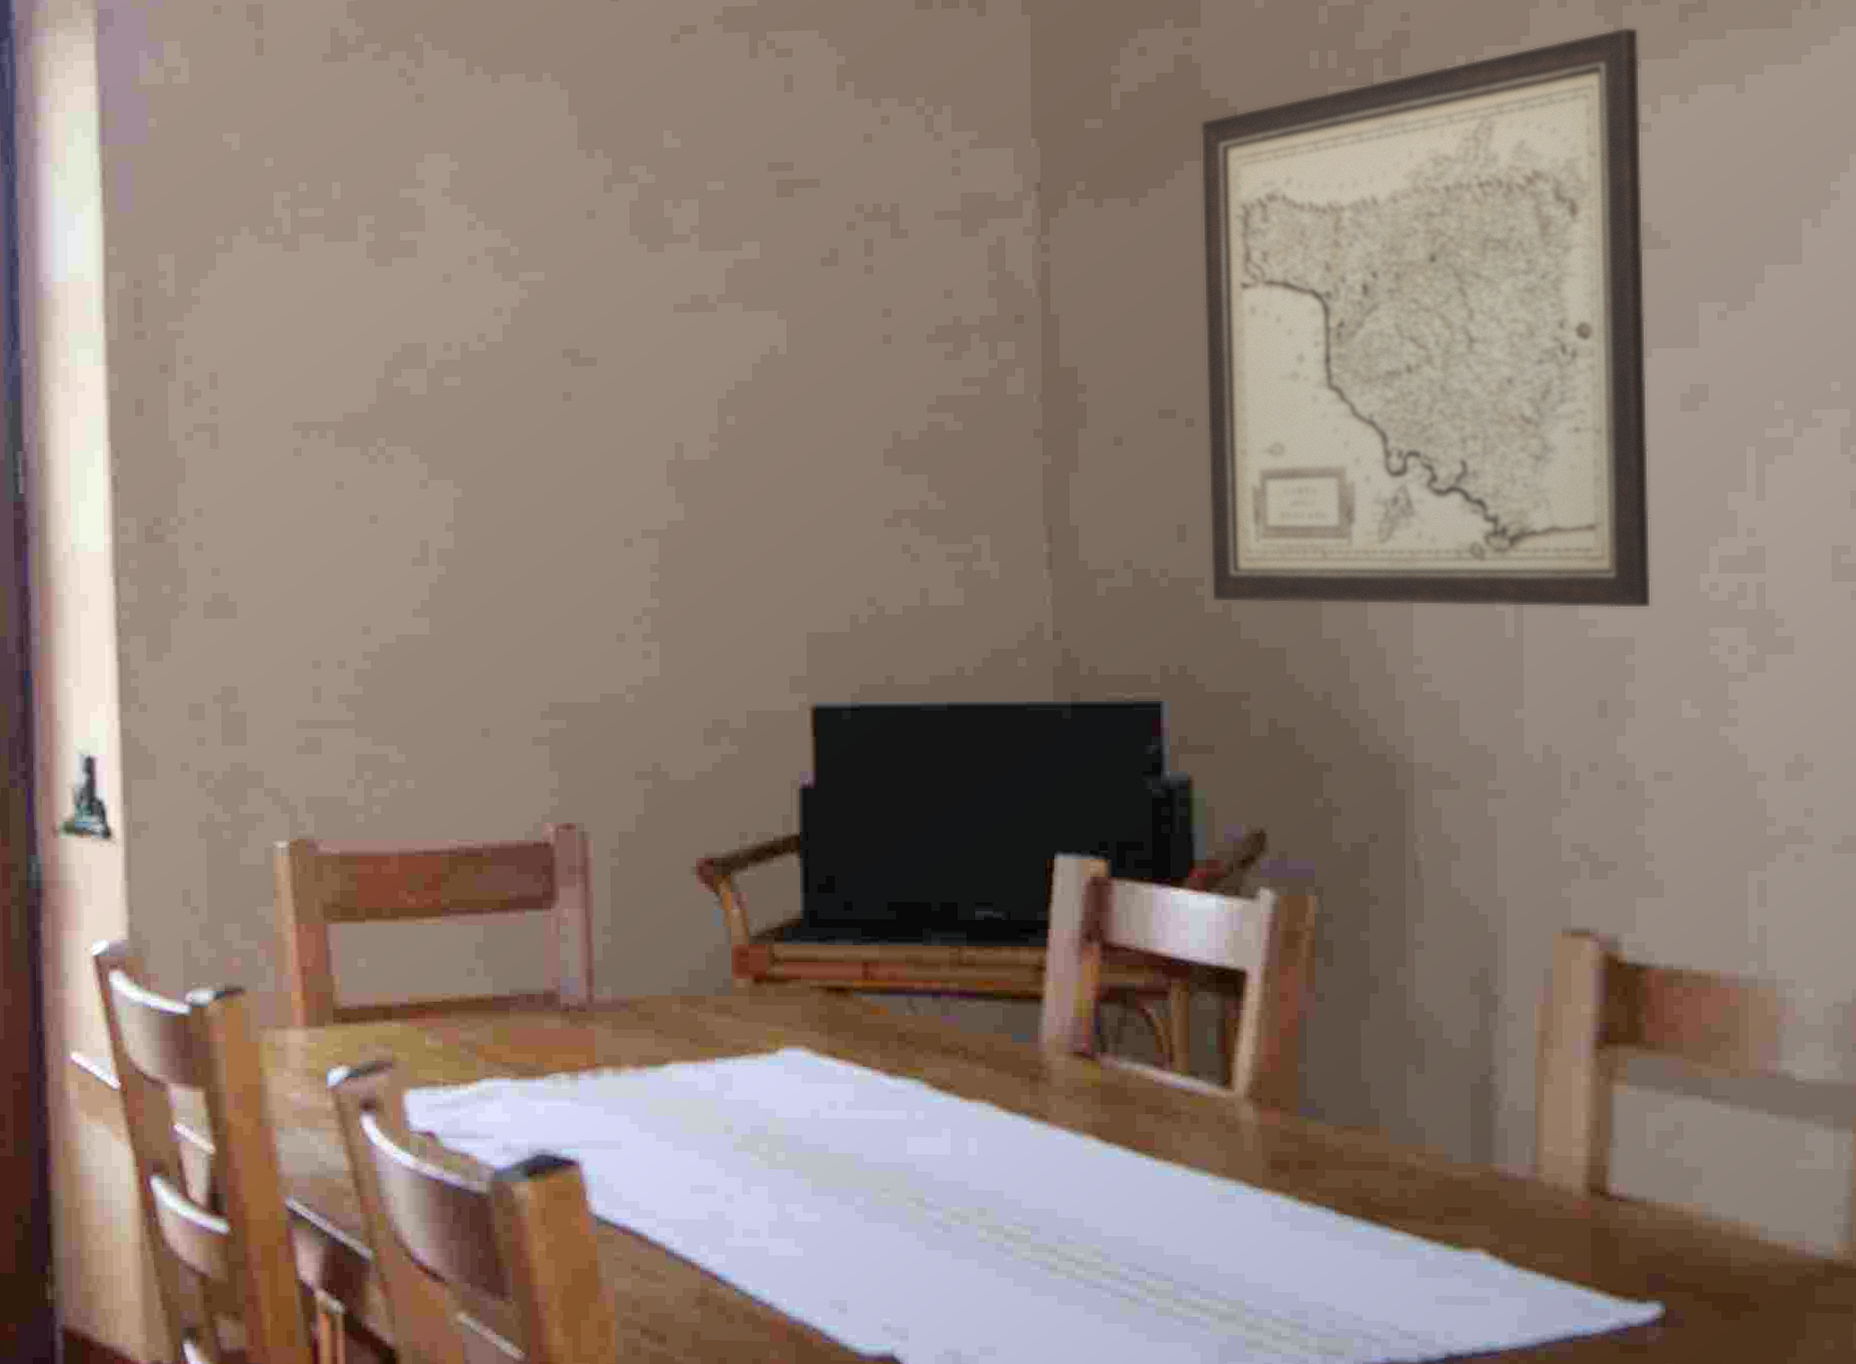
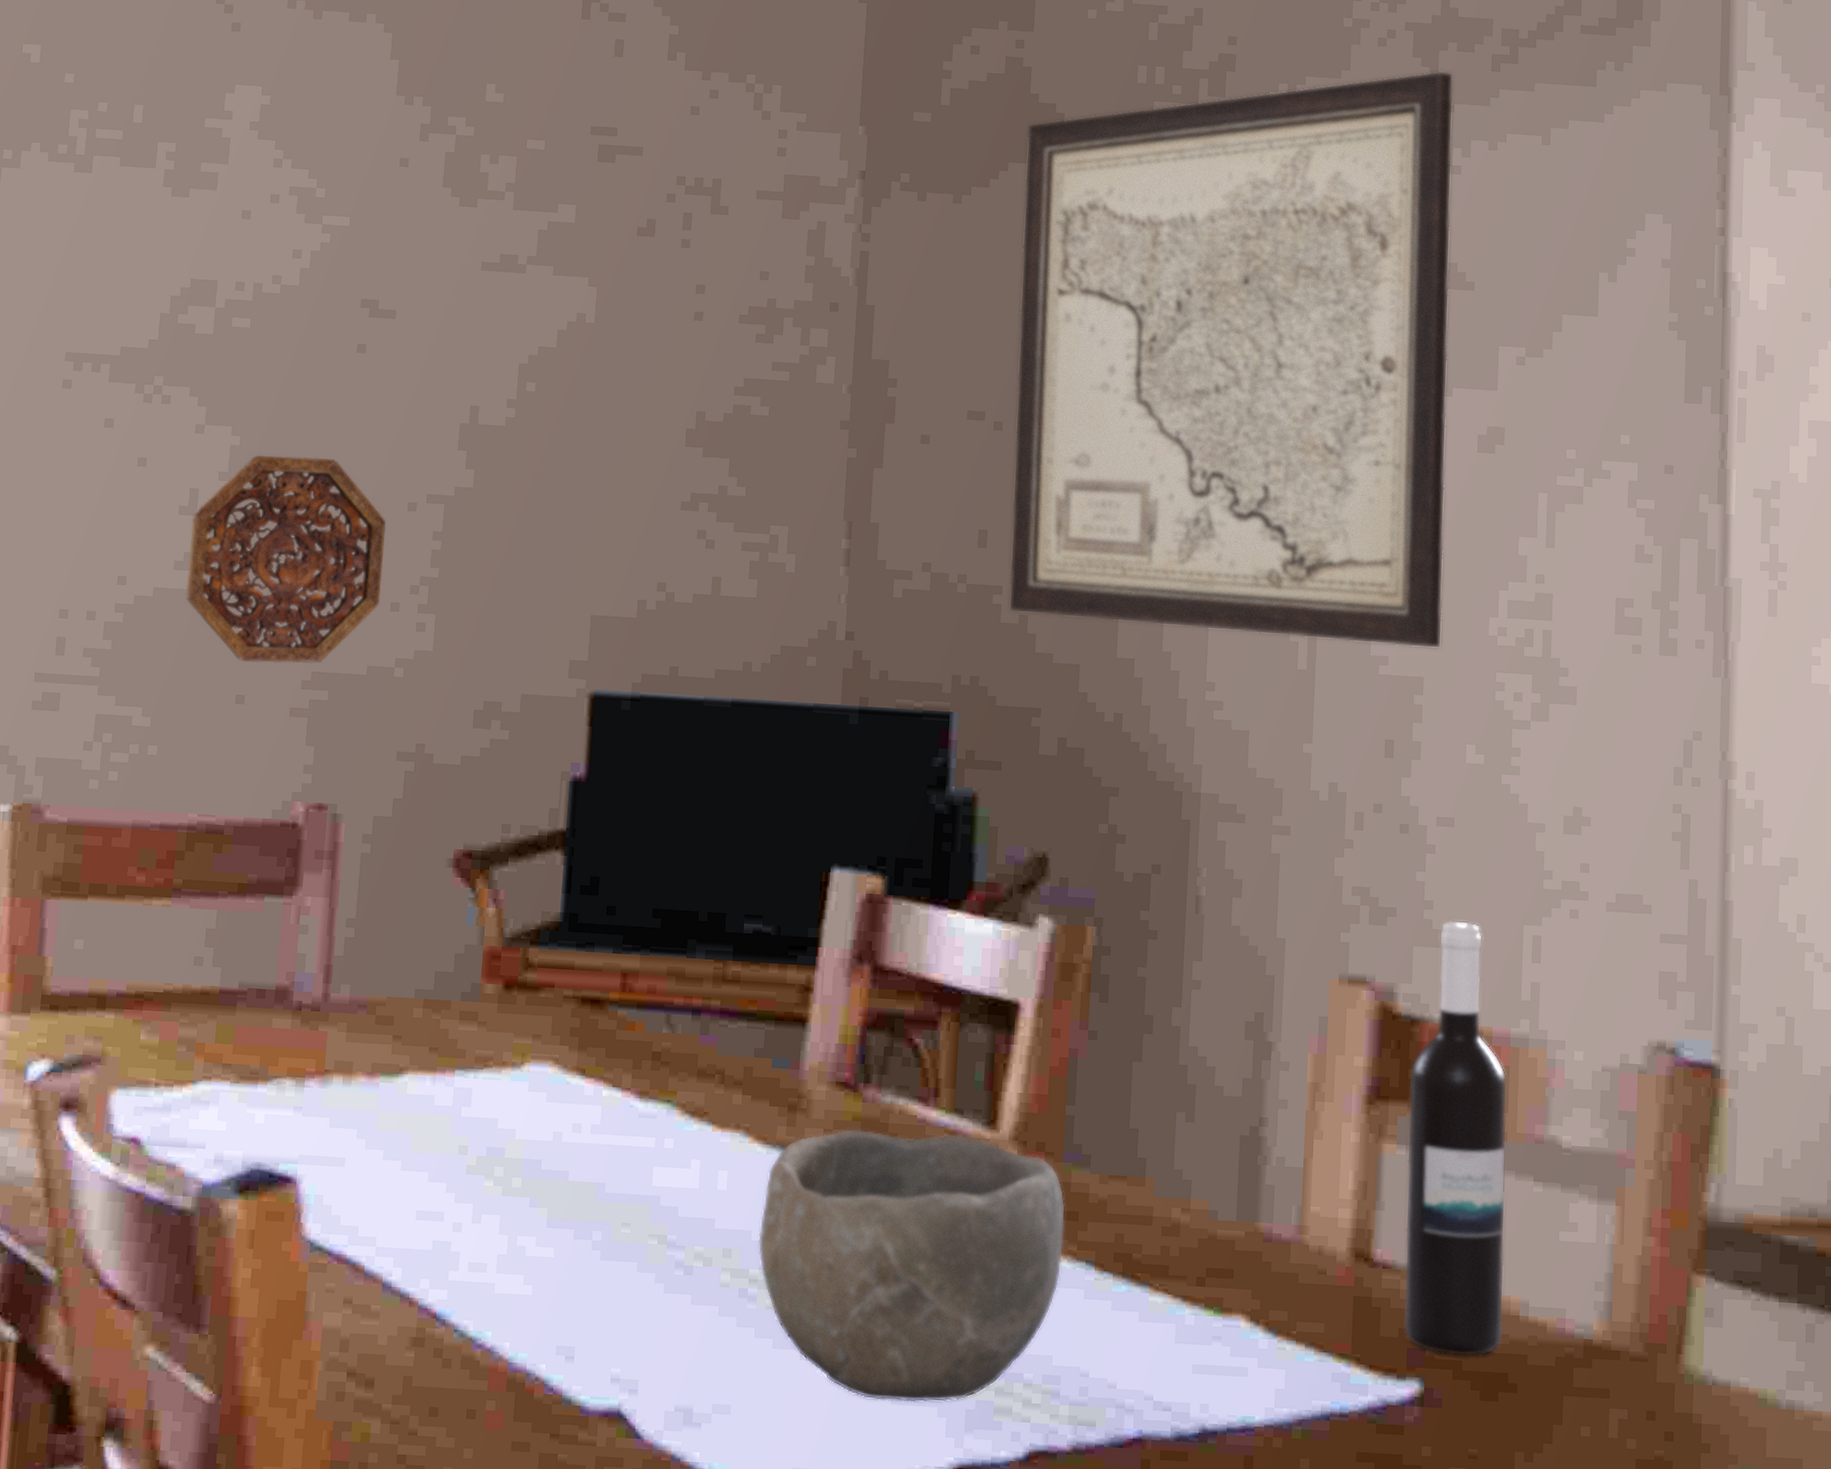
decorative platter: none [425,503,606,698] -> present [185,455,386,664]
bowl: none [1010,1094,1304,1339] -> present [758,1128,1066,1403]
wine bottle: none [1638,871,1742,1279] -> present [1403,920,1508,1357]

